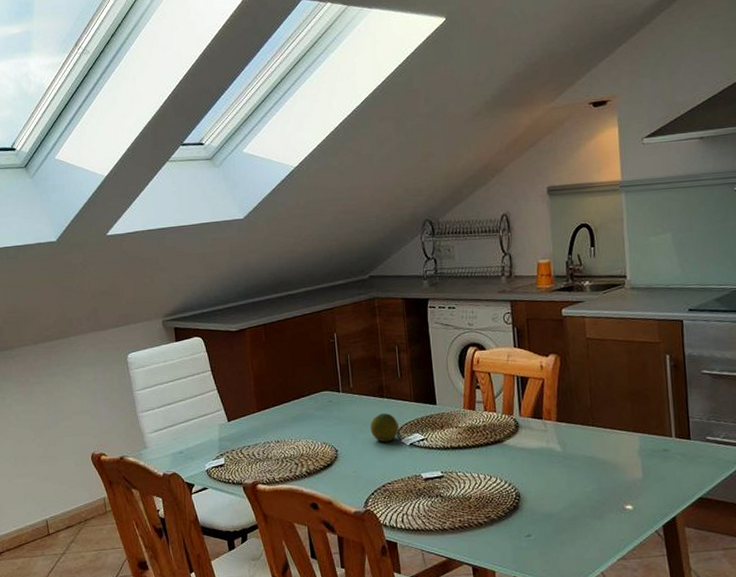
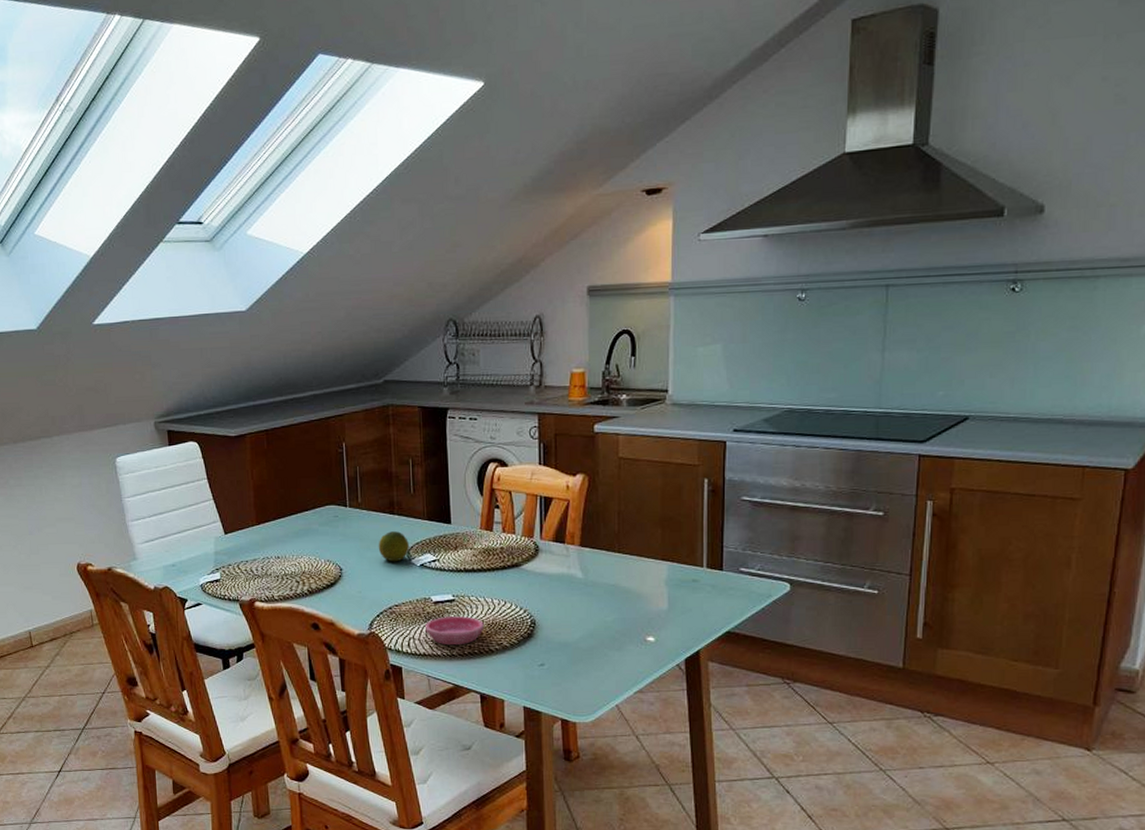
saucer: none [416,491,472,520] -> present [424,616,484,646]

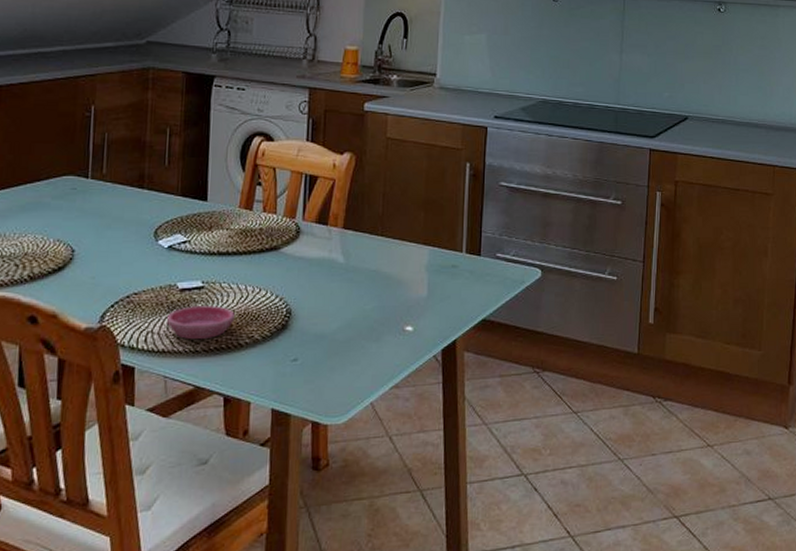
fruit: present [378,531,410,562] -> none [120,208,158,243]

